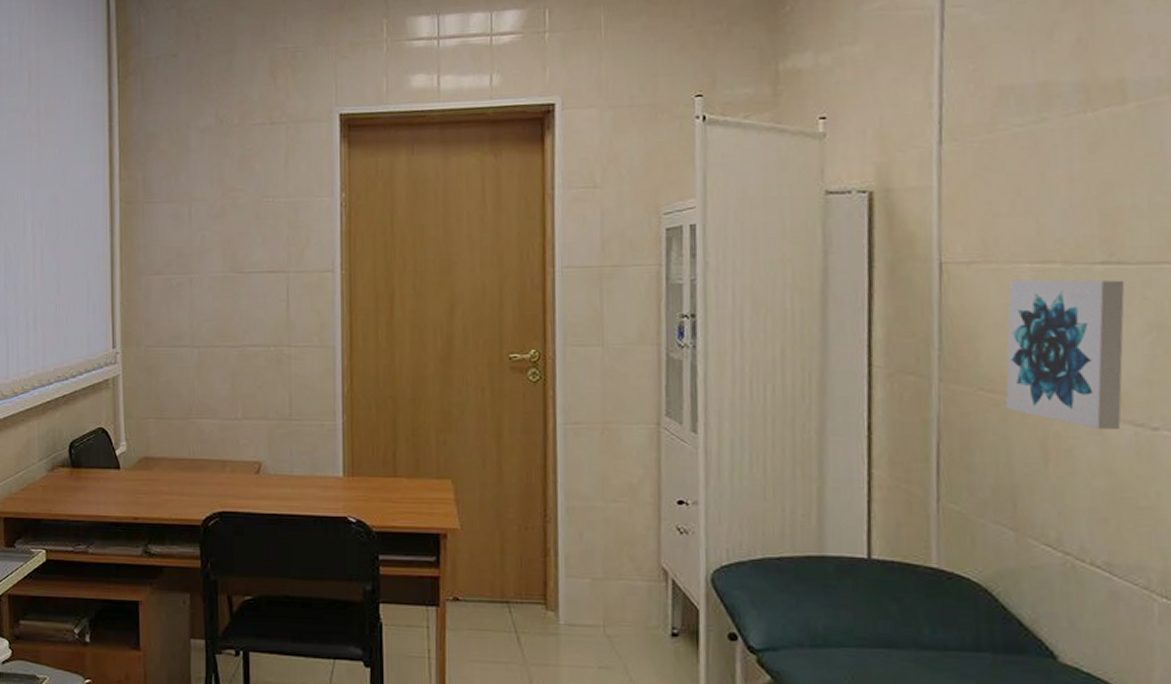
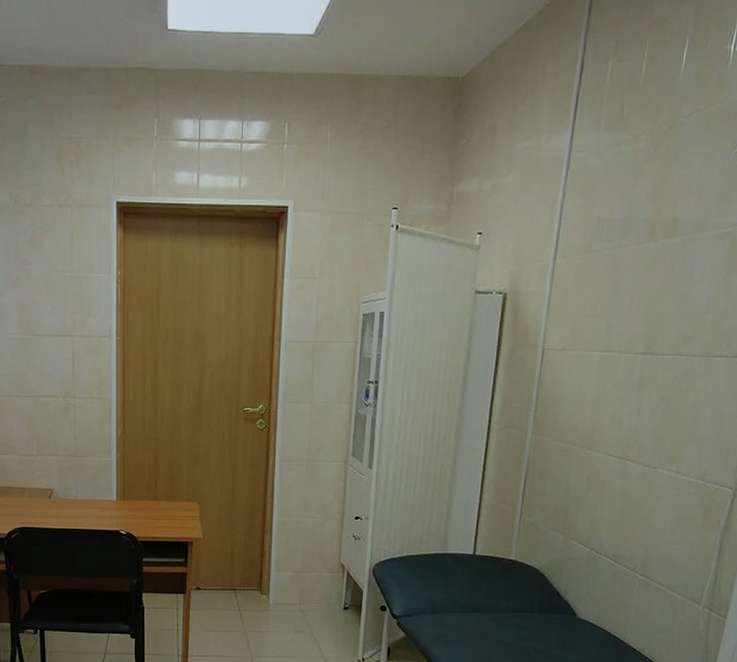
wall art: present [1006,279,1125,429] -> none [571,363,654,468]

